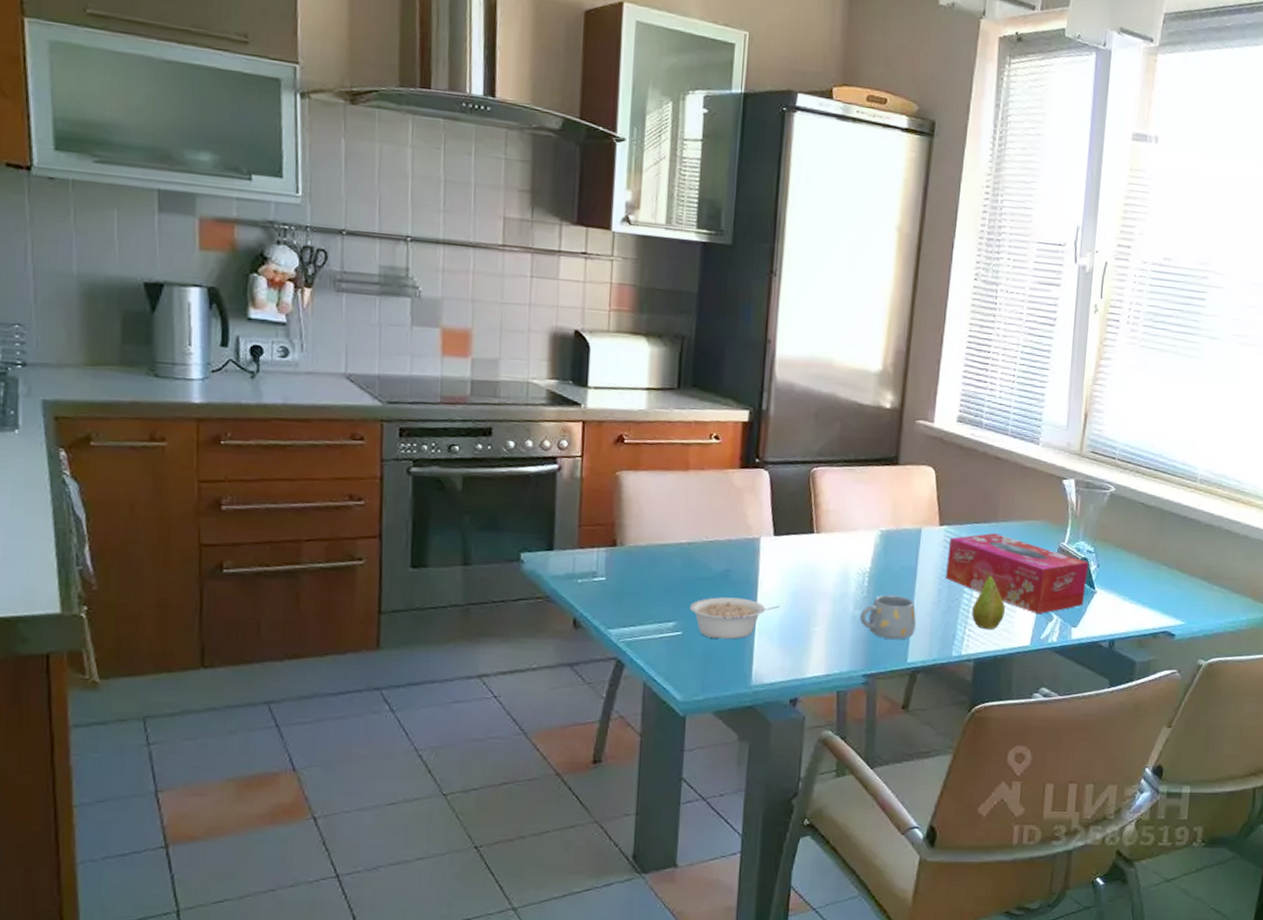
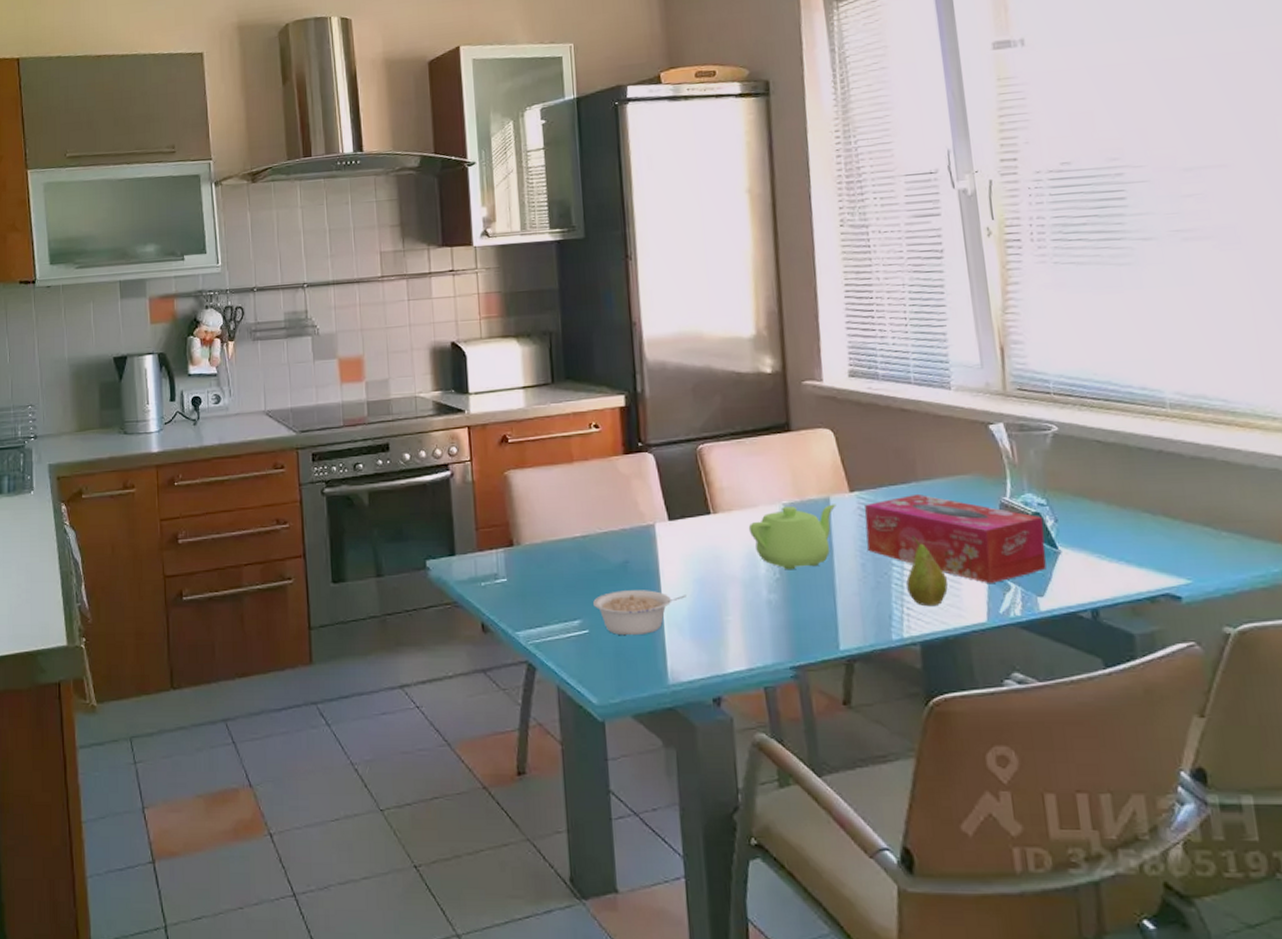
teapot: none [846,532,926,590] -> present [748,504,836,570]
mug: present [859,595,916,640] -> none [776,574,843,625]

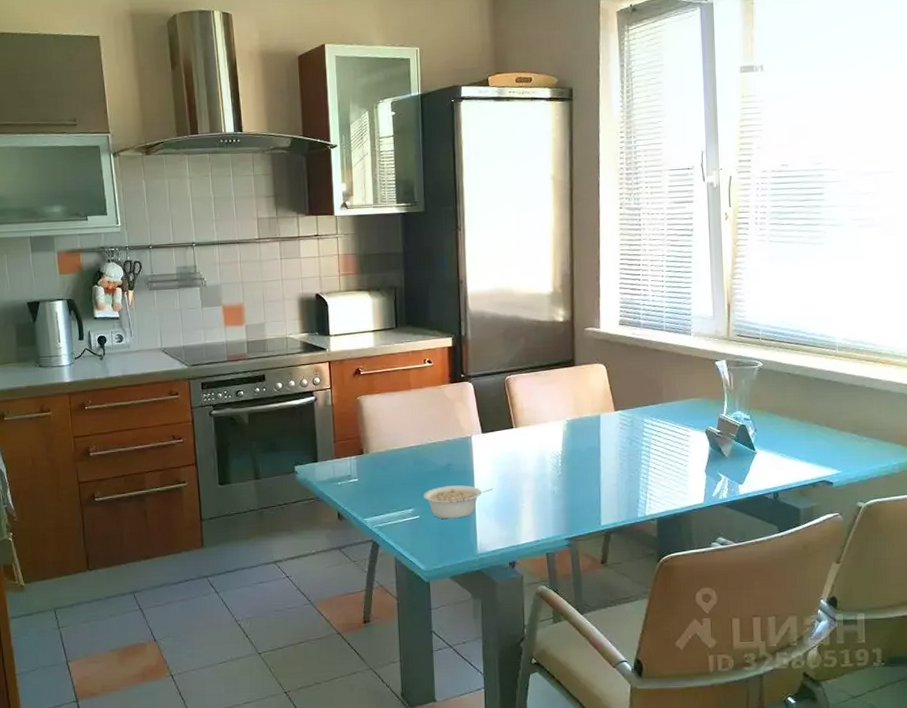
teapot: present [748,504,836,570] -> none [540,420,605,469]
tissue box: present [864,493,1047,584] -> none [624,412,747,476]
fruit: present [906,536,948,607] -> none [650,443,679,493]

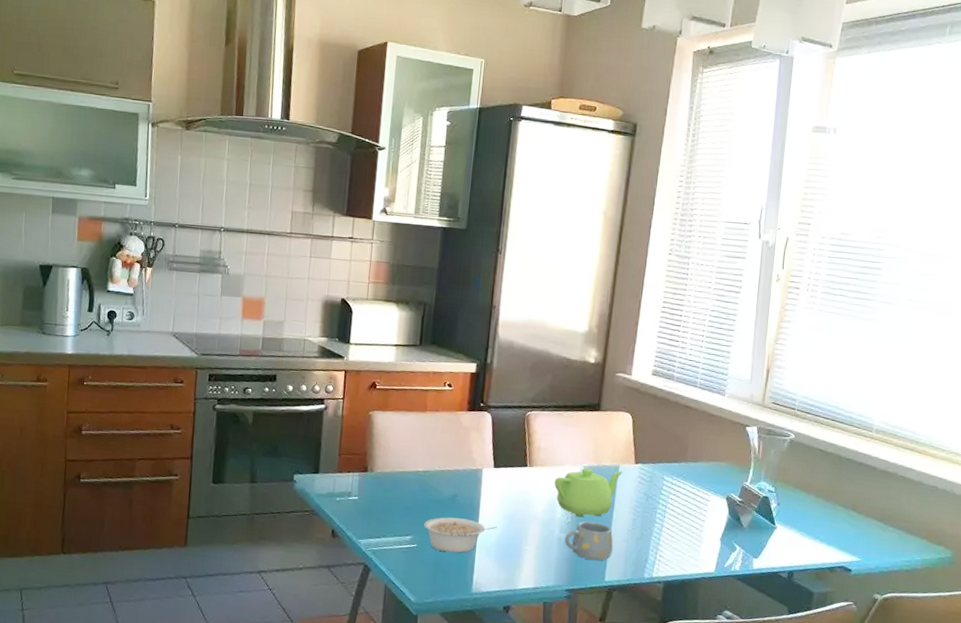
teapot: none [540,420,605,469] -> present [554,468,623,517]
mug: none [558,471,605,508] -> present [564,521,613,561]

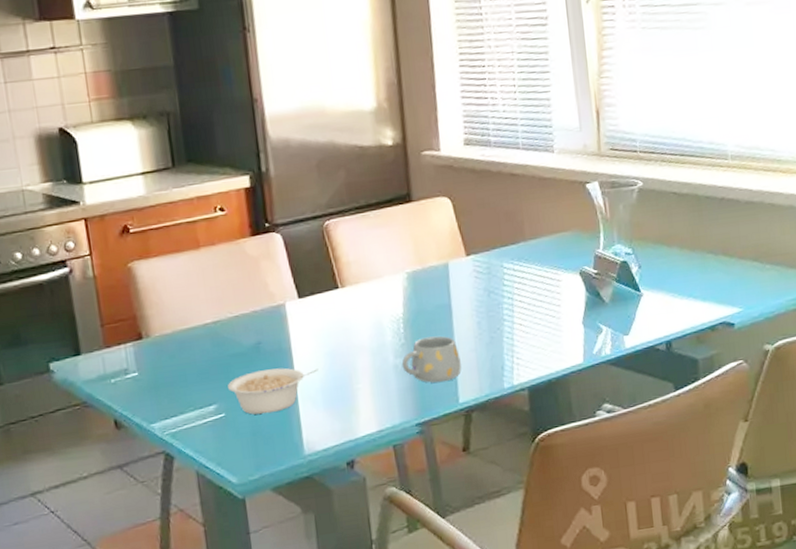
teapot: present [554,468,623,517] -> none [375,268,455,335]

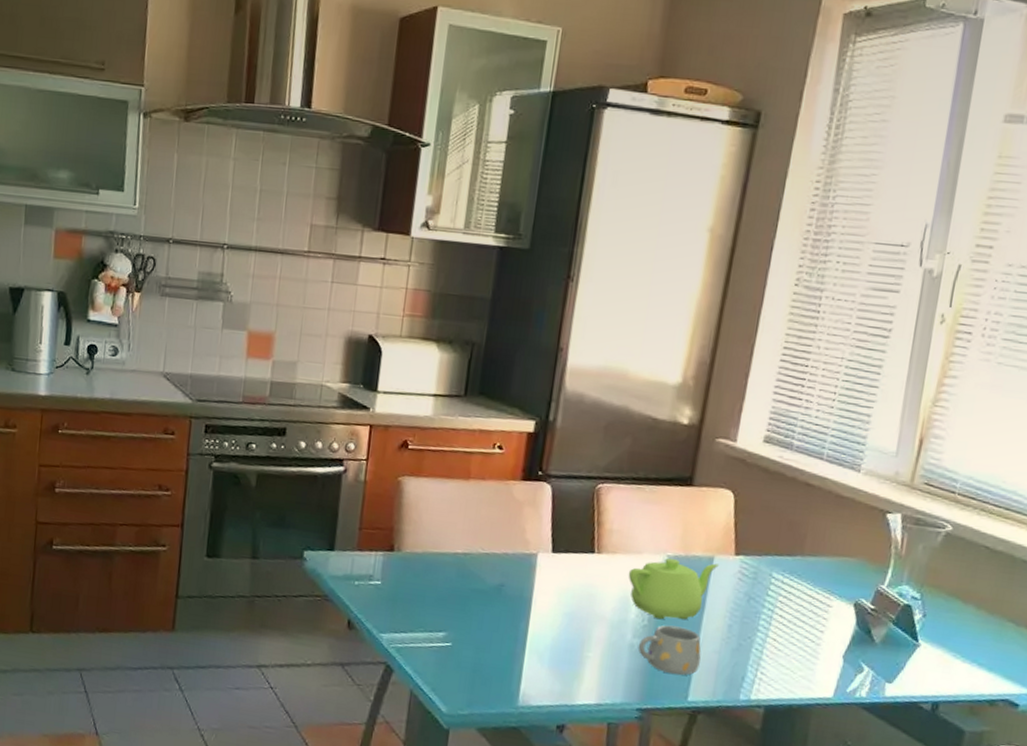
legume: present [228,368,319,415] -> none [461,611,553,657]
teapot: none [375,268,455,335] -> present [628,558,719,620]

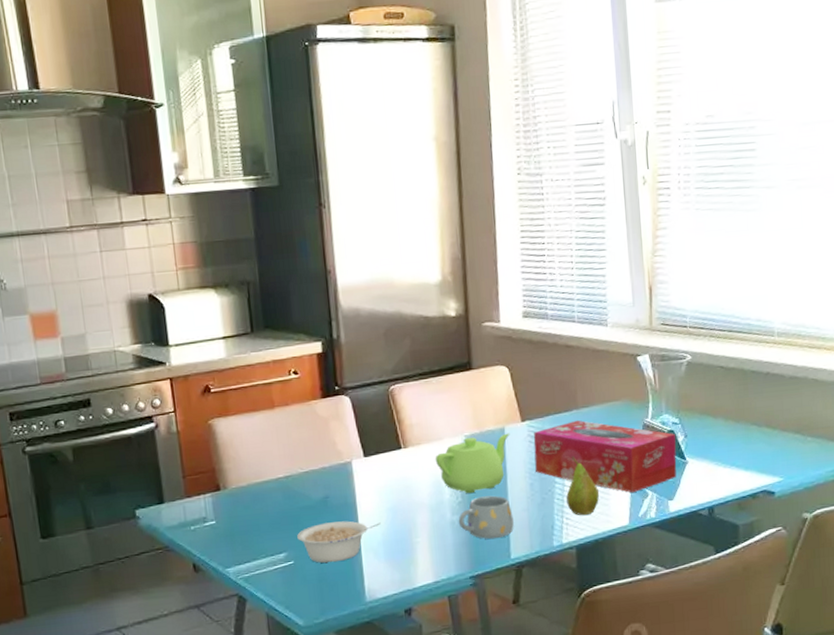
legume: none [461,611,553,657] -> present [297,521,381,564]
tissue box: none [738,567,913,664] -> present [533,420,677,493]
fruit: none [765,607,806,676] -> present [566,457,599,516]

